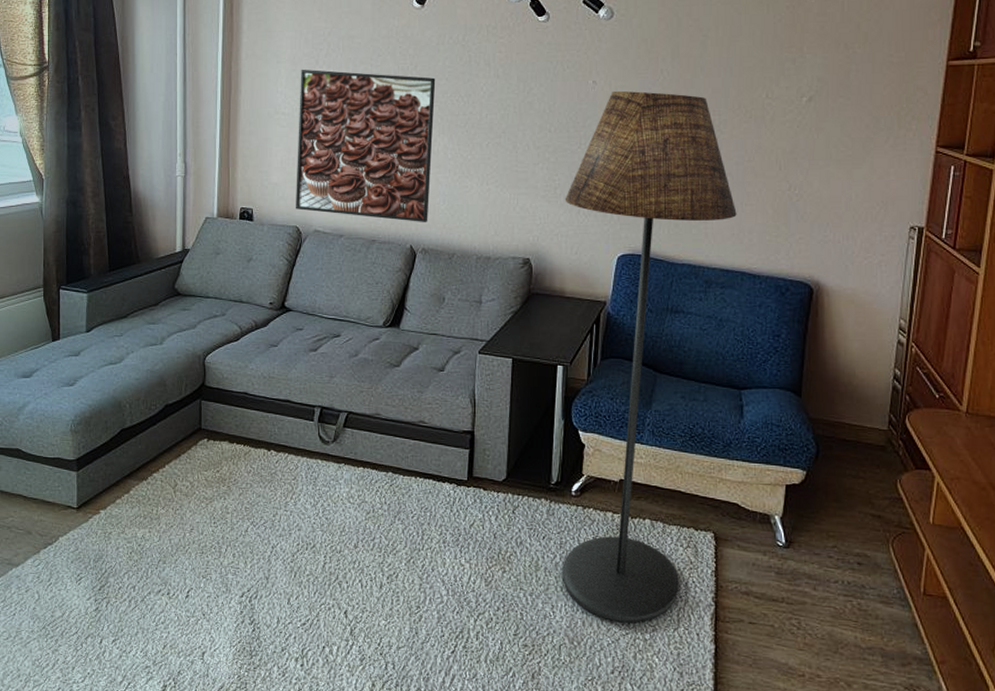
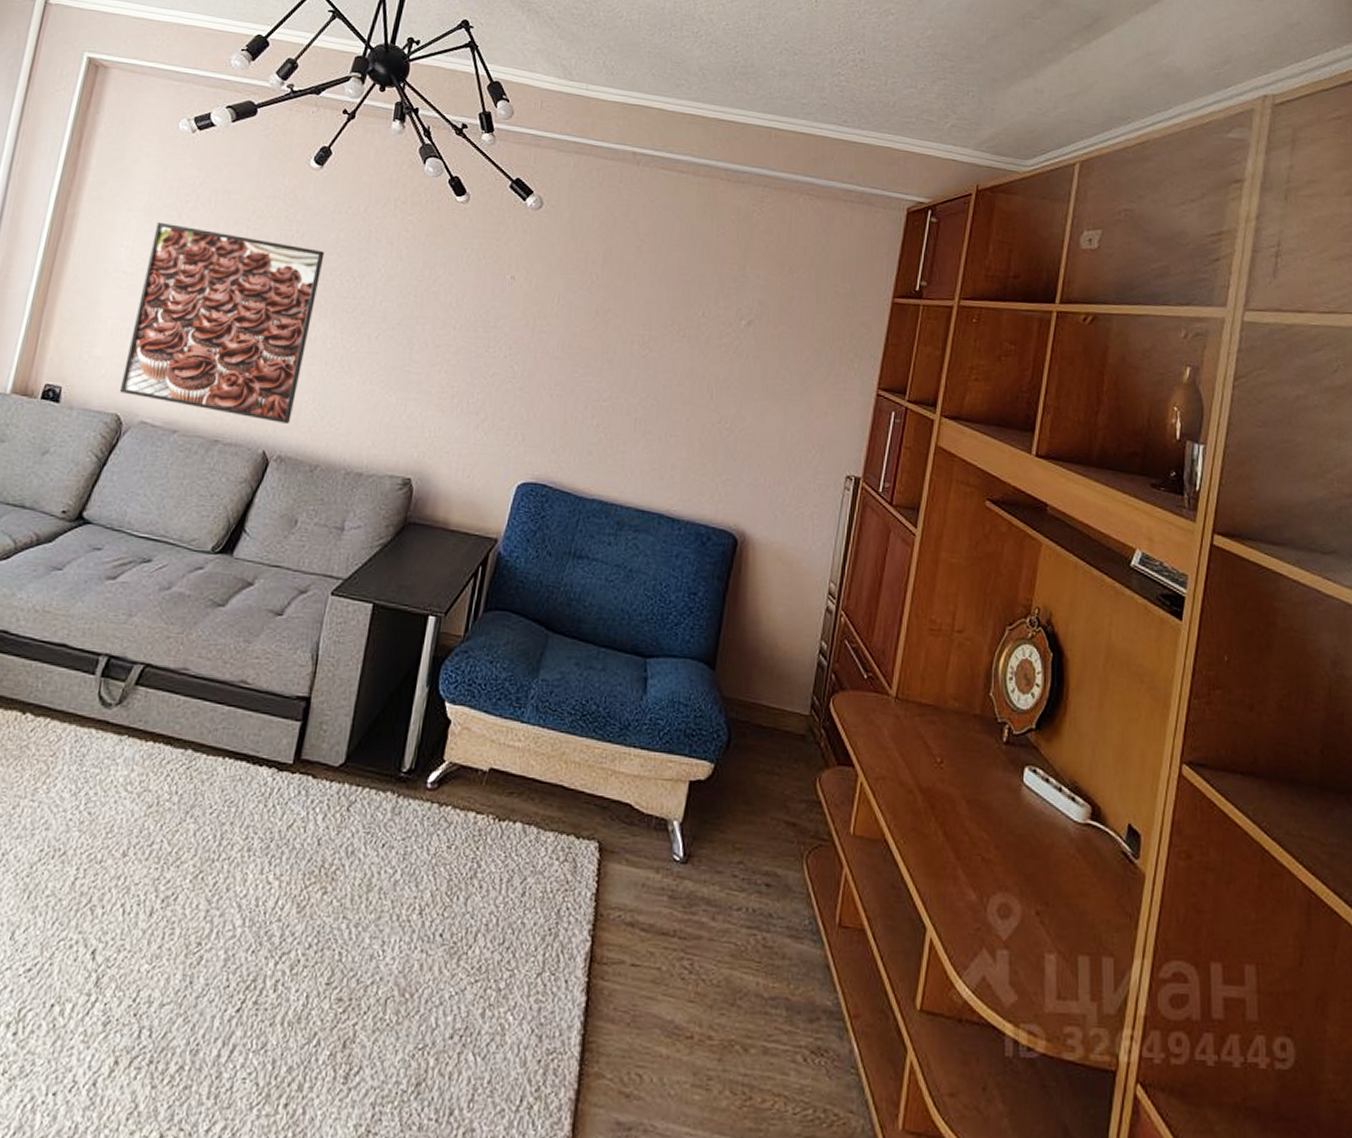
floor lamp: present [562,90,737,622] -> none [400,290,660,965]

